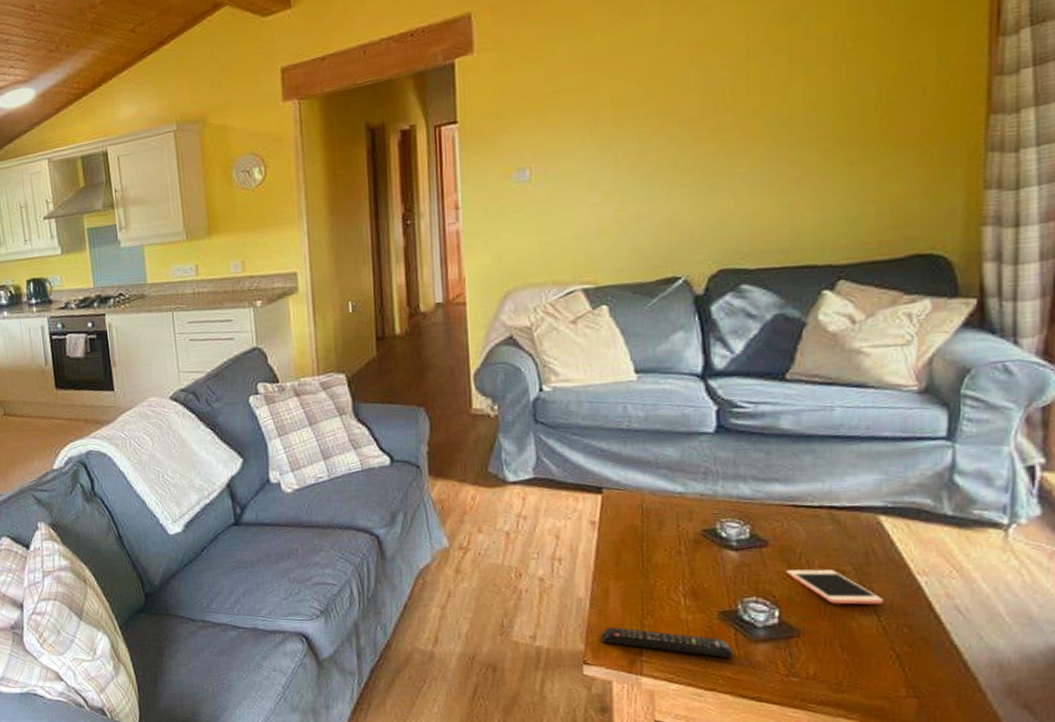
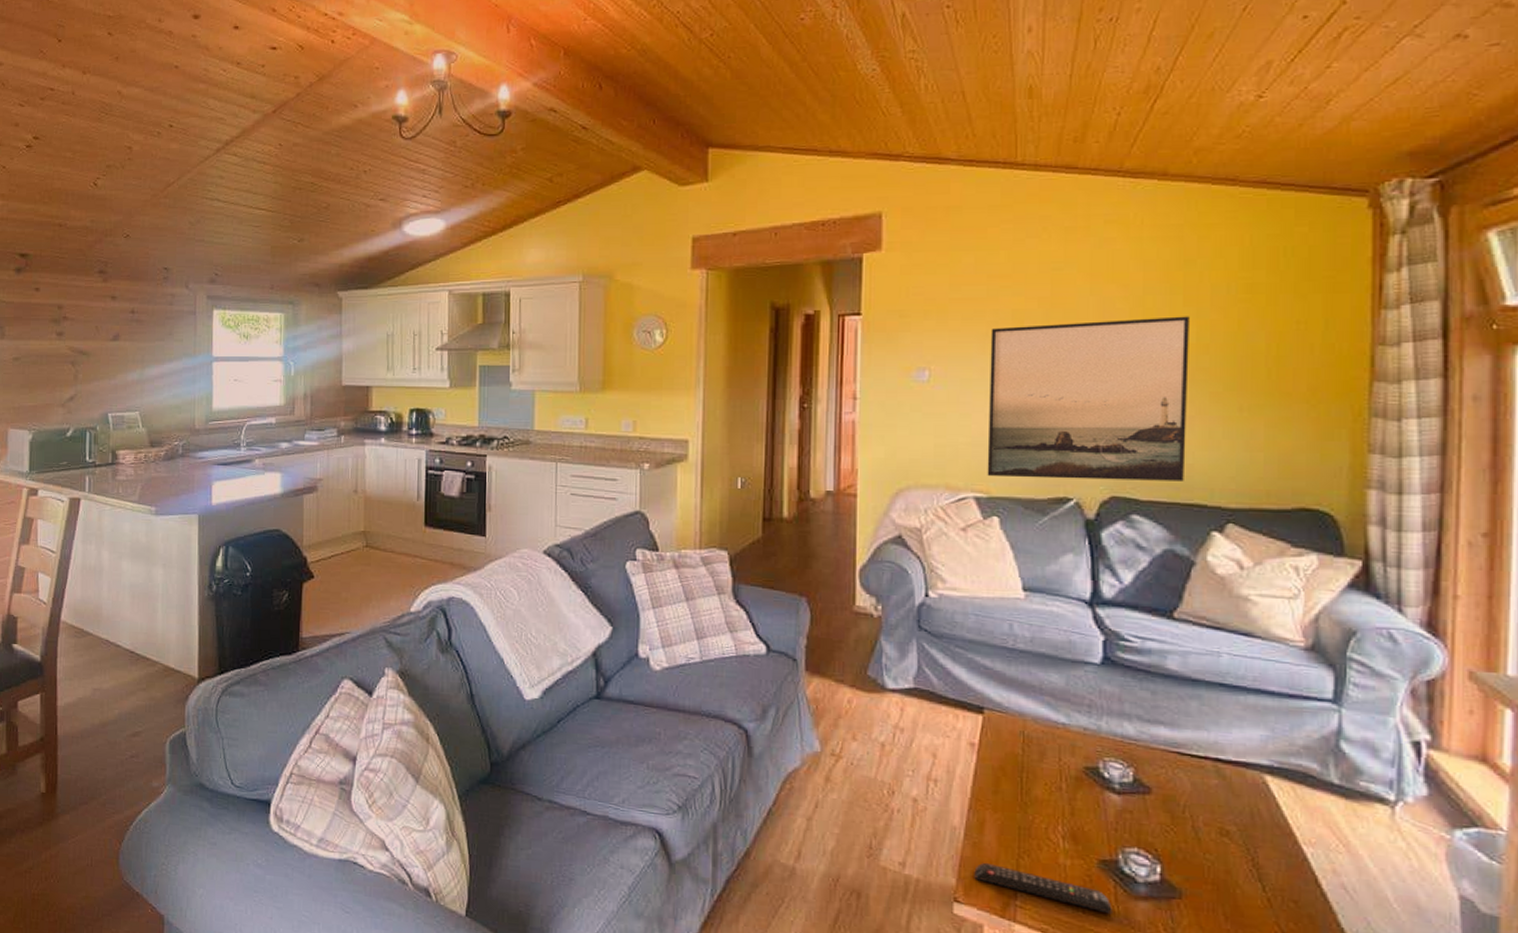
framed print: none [590,74,796,266] -> present [987,316,1189,481]
cell phone: present [786,569,884,605] -> none [1169,823,1269,872]

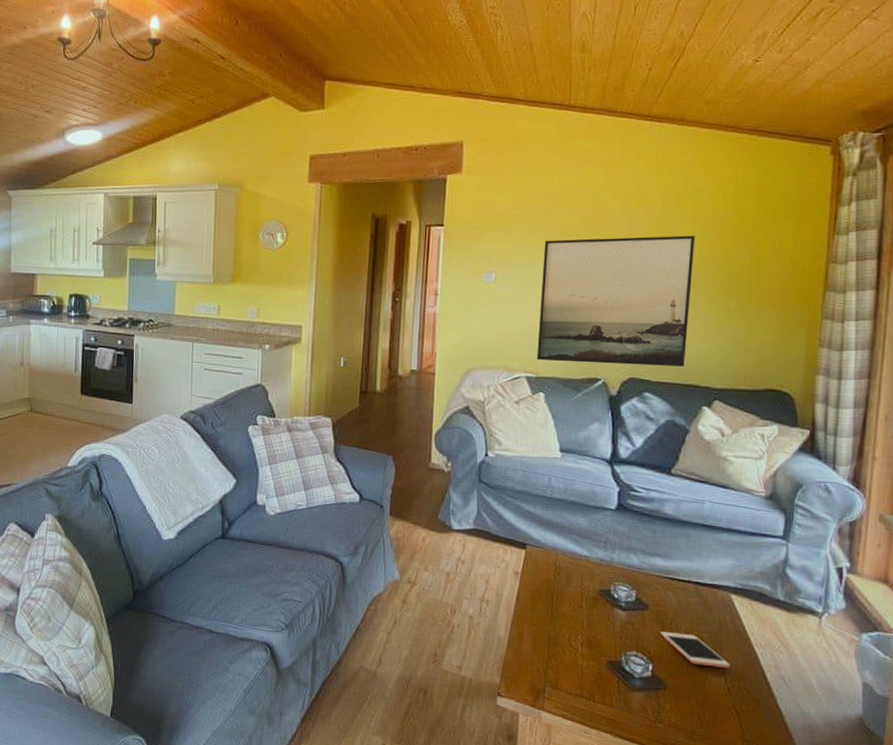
remote control: present [974,862,1112,914] -> none [514,665,615,703]
cell phone: none [1169,823,1269,872] -> present [660,632,730,668]

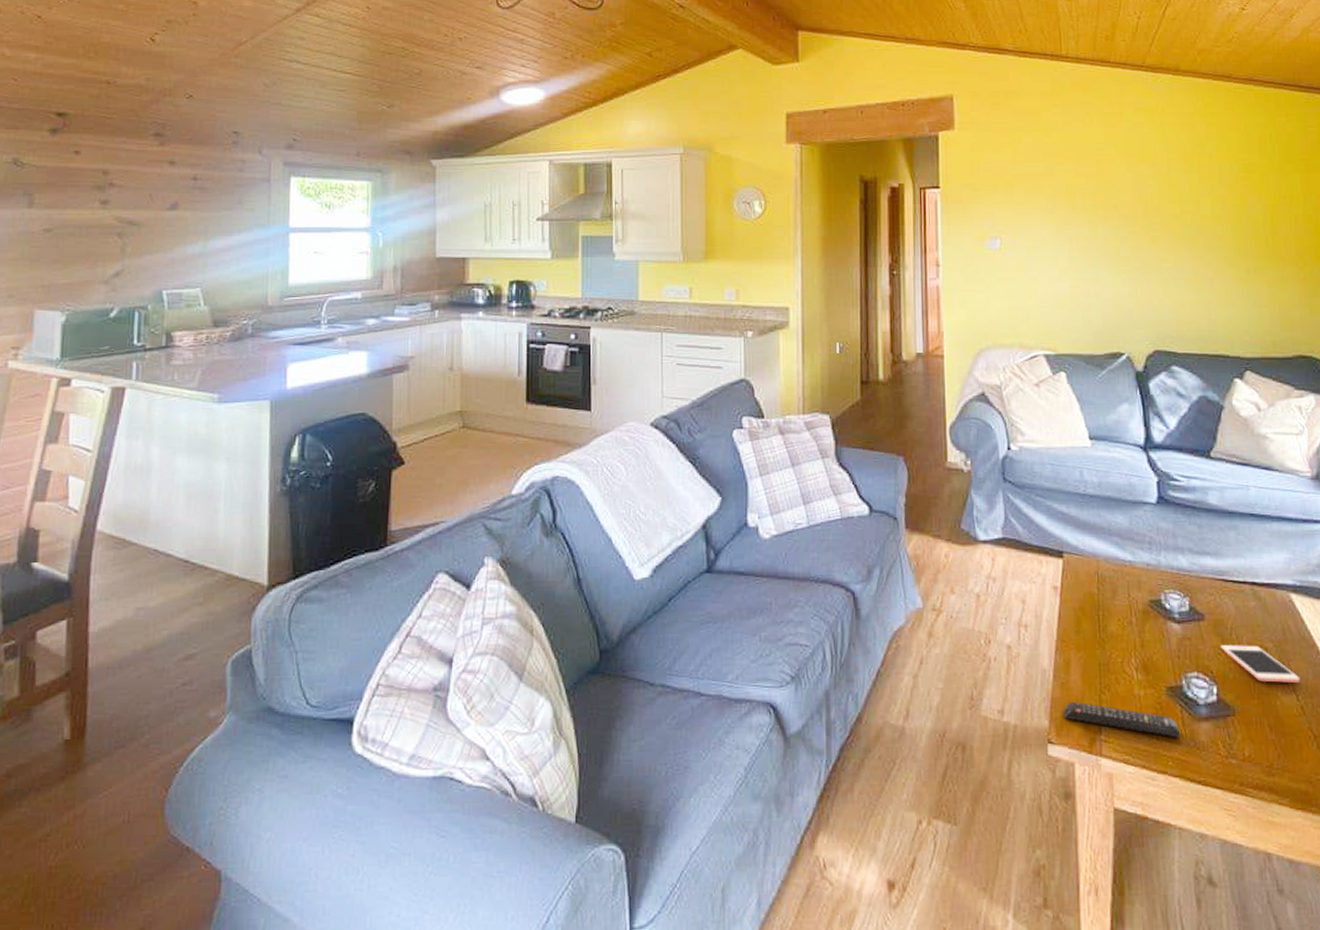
remote control: none [514,665,615,703] -> present [1064,701,1181,738]
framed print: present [536,235,695,367] -> none [1049,191,1210,336]

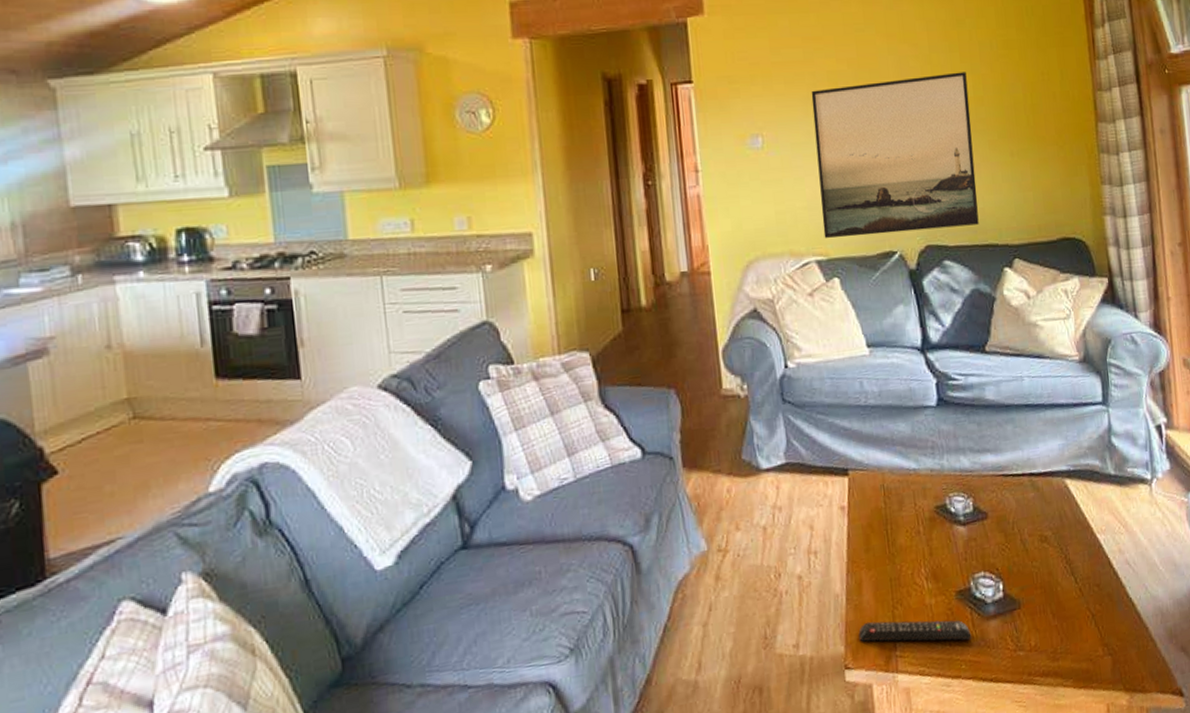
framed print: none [1049,191,1210,336] -> present [811,72,979,238]
cell phone: present [1220,645,1300,683] -> none [1004,536,1078,571]

